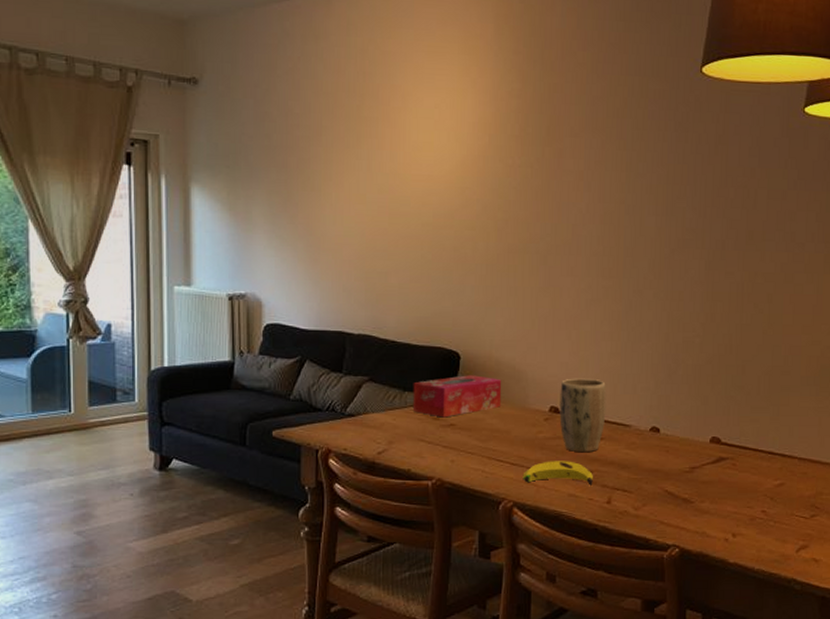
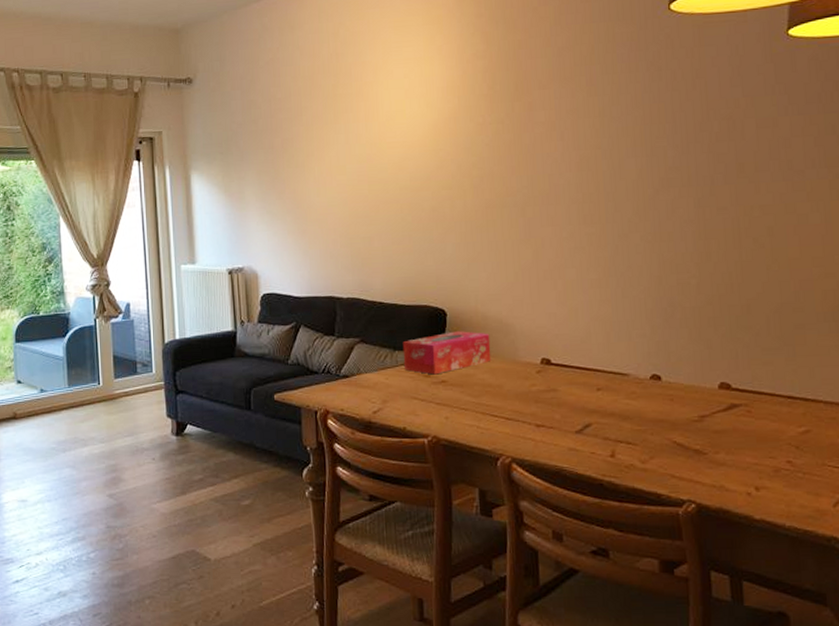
banana: present [522,461,593,487] -> none [519,413,594,440]
plant pot: present [559,378,607,453] -> none [550,327,601,405]

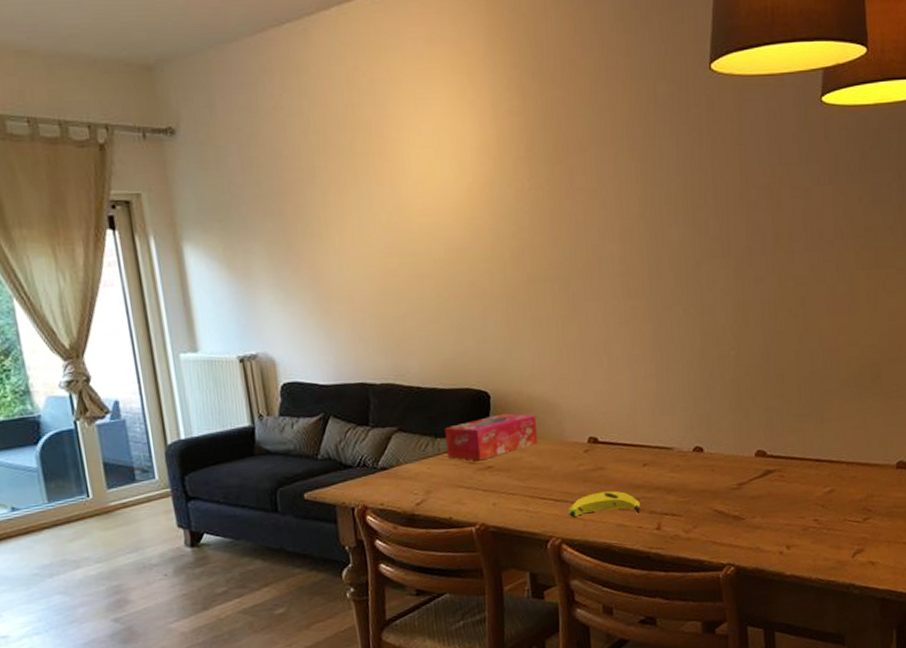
banana: none [519,413,594,440] -> present [568,490,640,518]

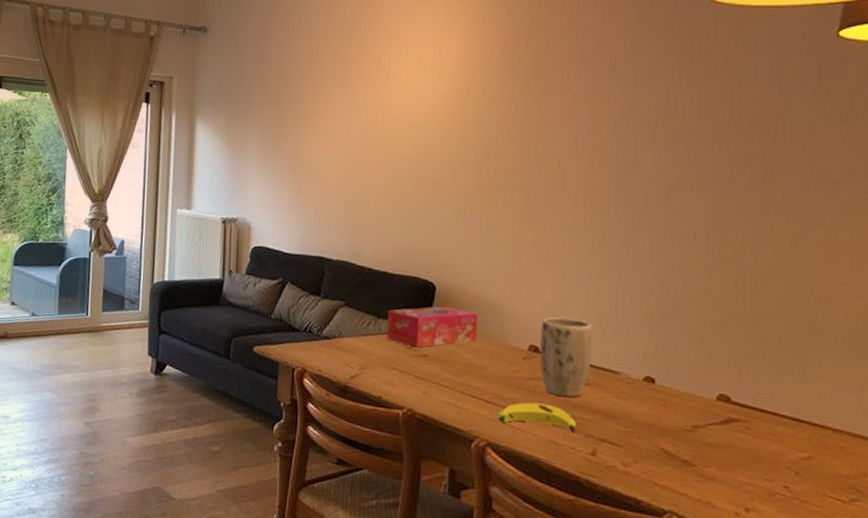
plant pot: none [596,404,647,481] -> present [539,317,593,398]

